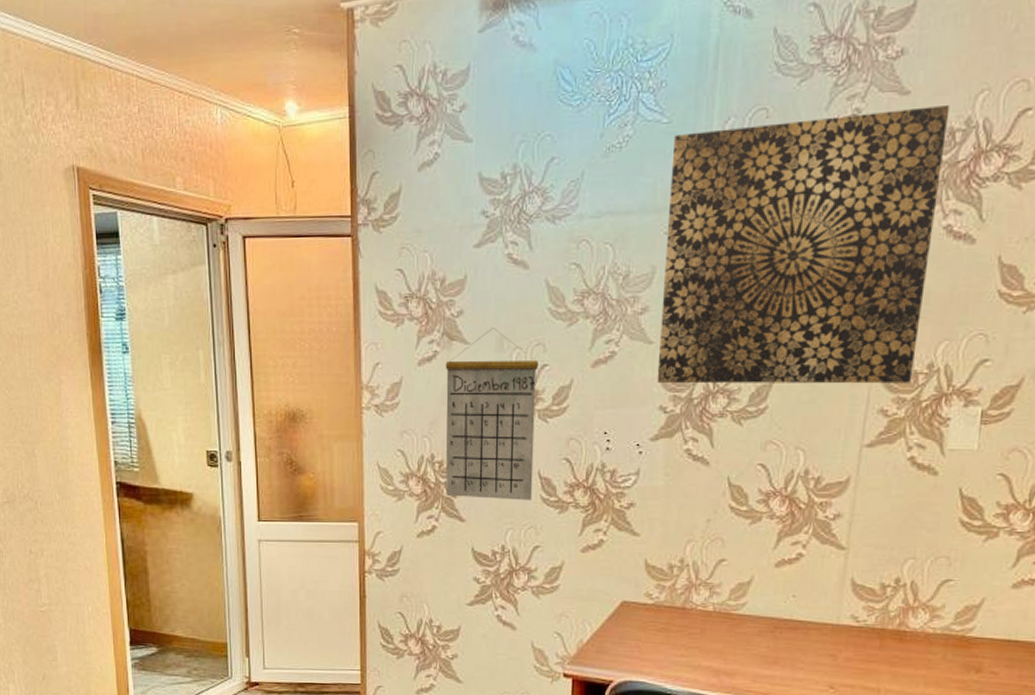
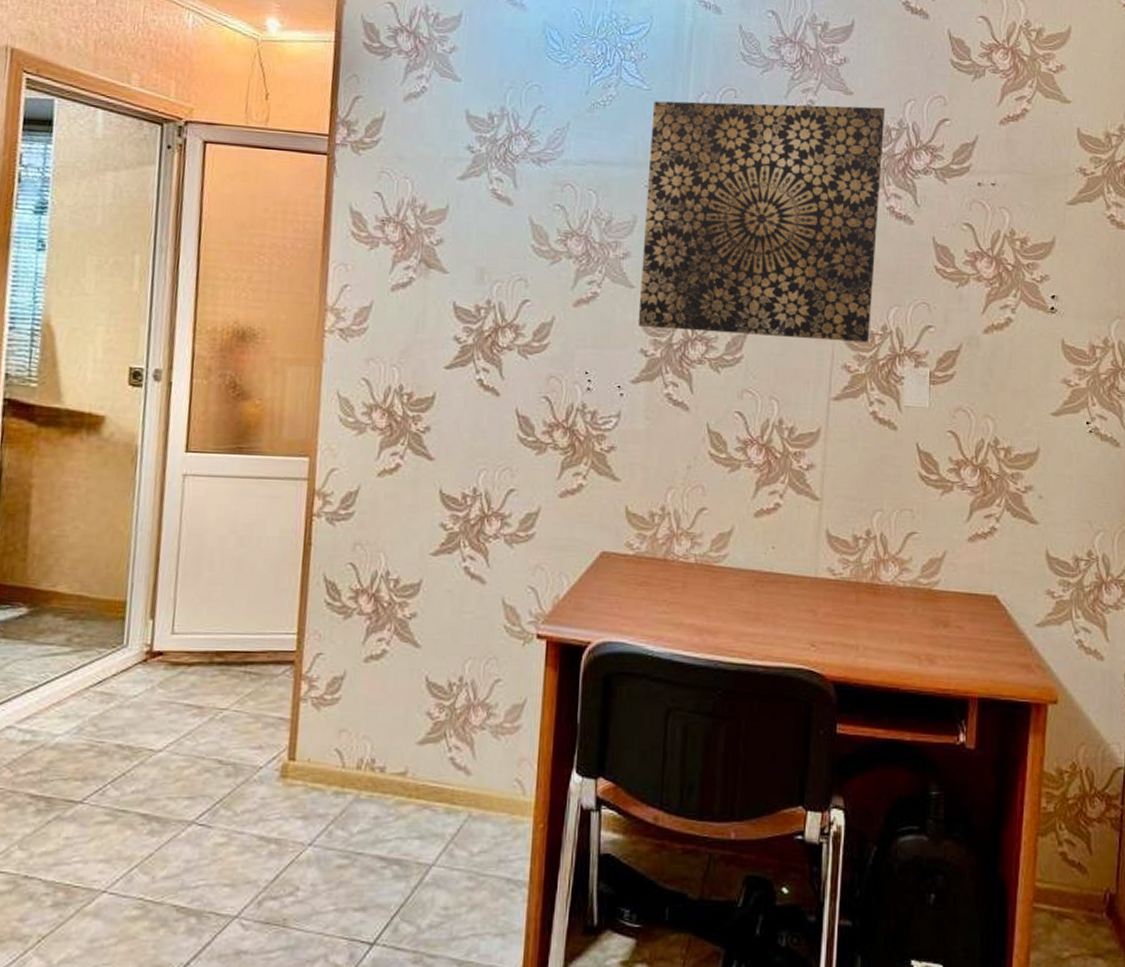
calendar: present [445,328,538,501] -> none [413,259,519,440]

